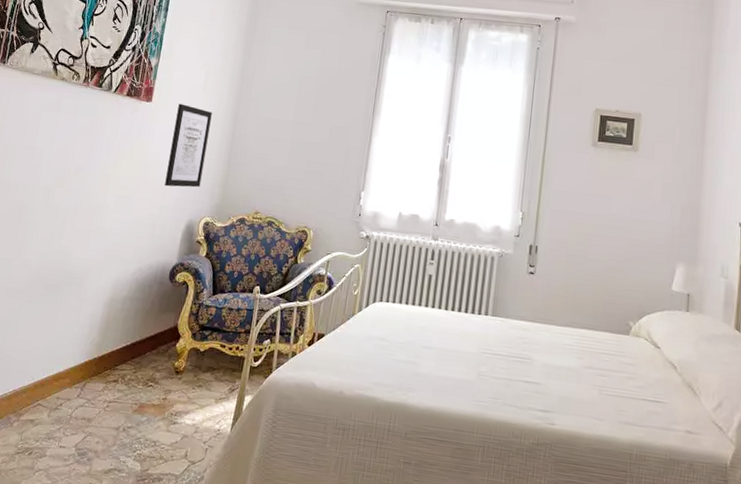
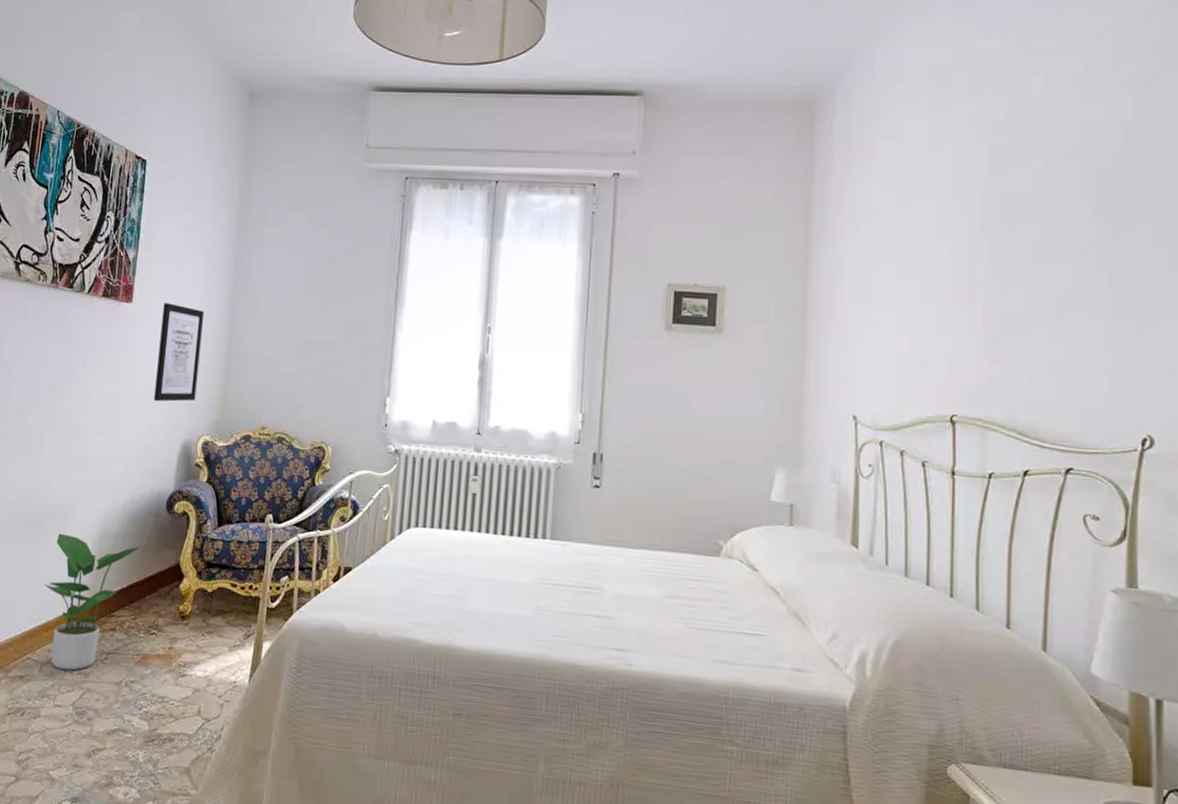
potted plant: none [58,296,144,416] -> present [44,533,140,671]

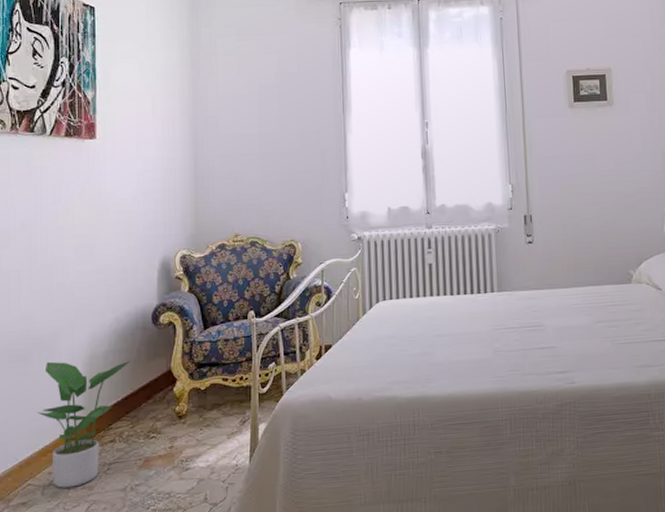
wall art: present [154,303,204,402] -> none [127,135,169,226]

